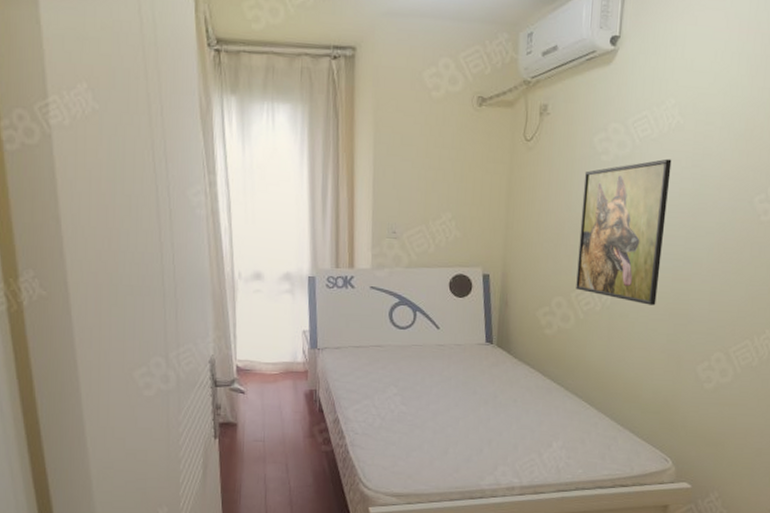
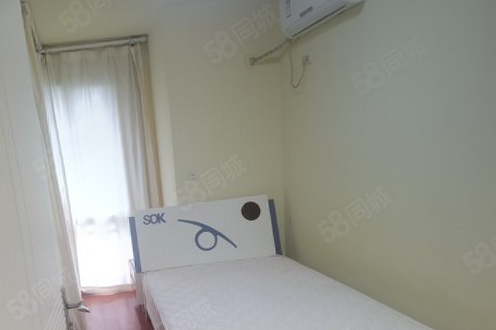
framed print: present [576,158,672,306] -> none [346,85,422,209]

